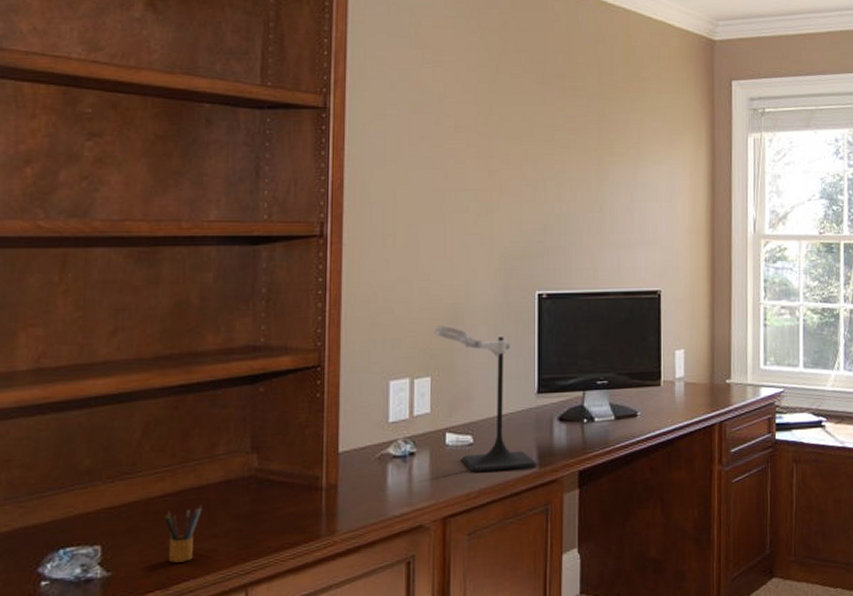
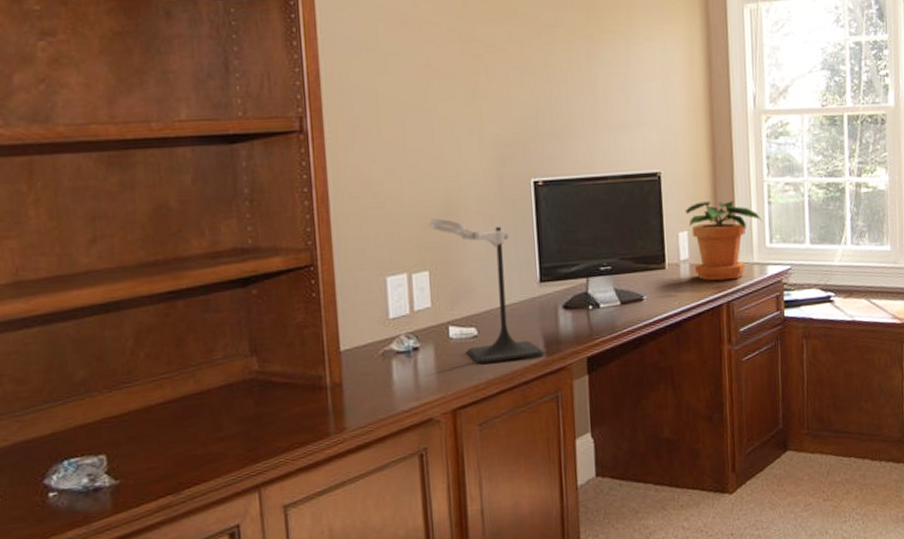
pencil box: present [164,504,202,563] -> none [168,409,206,468]
potted plant: none [682,321,758,400] -> present [685,201,763,281]

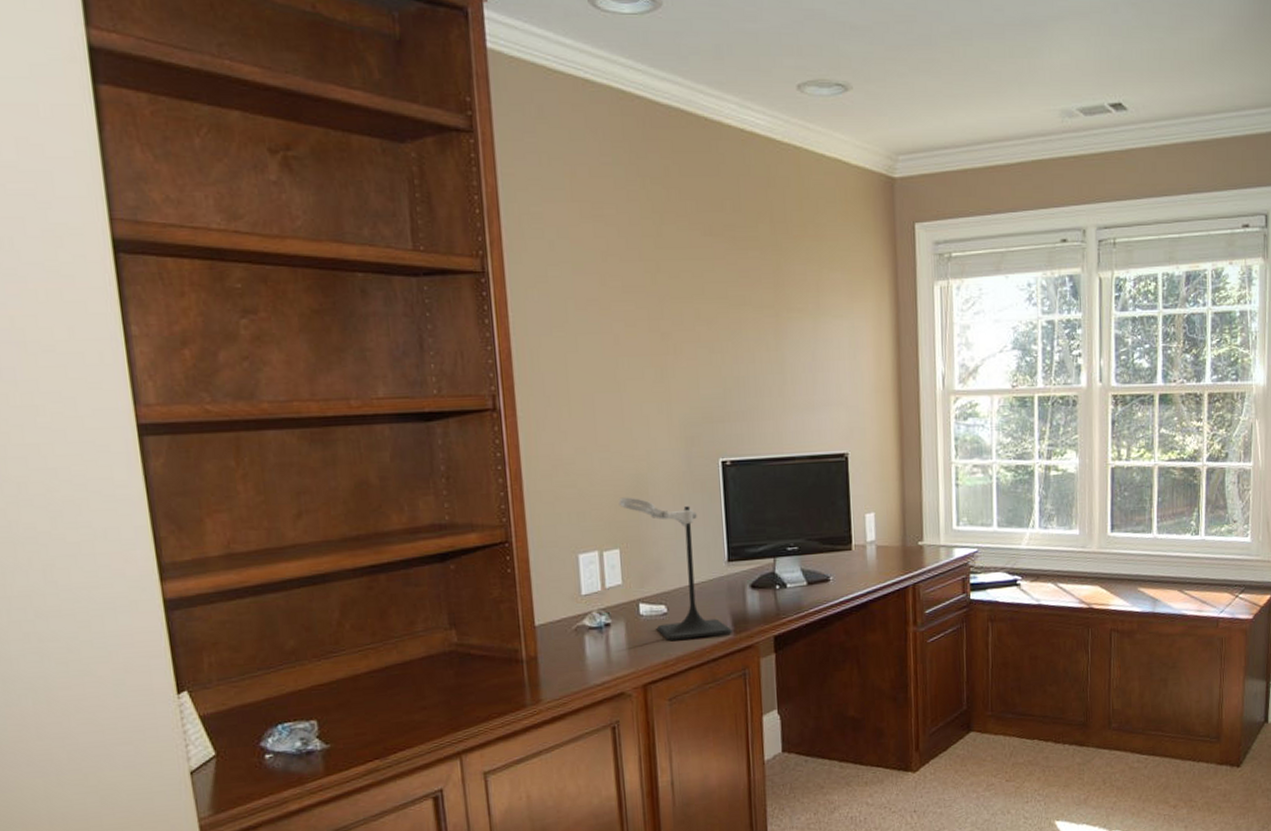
potted plant: present [685,201,763,281] -> none [872,483,950,563]

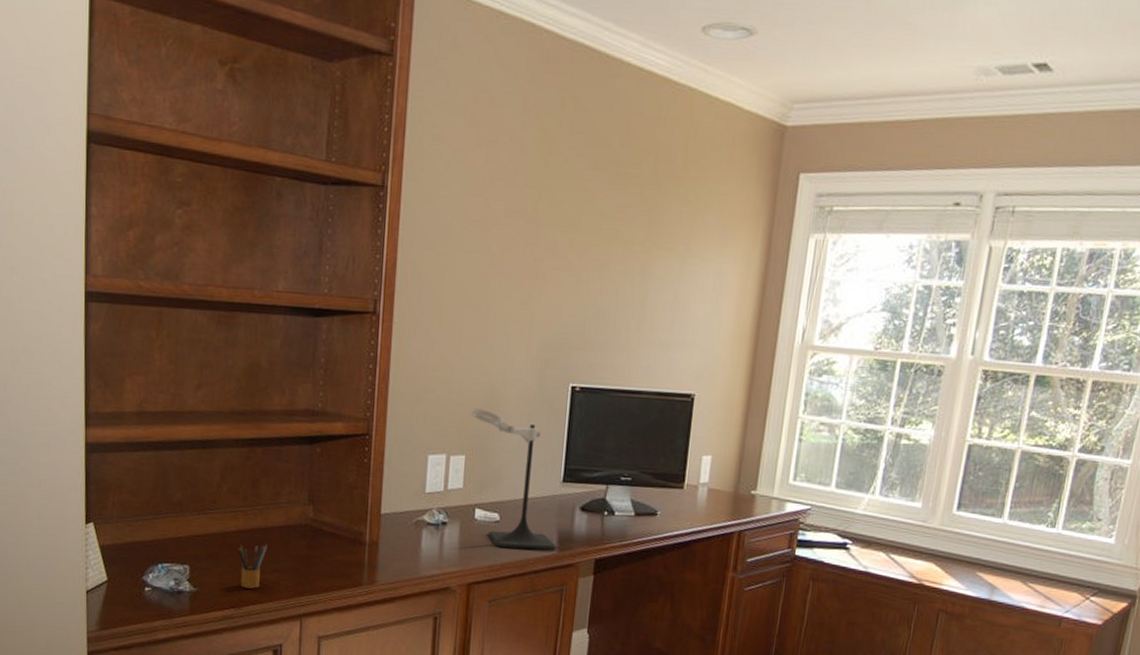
pencil box: none [373,679,409,734] -> present [238,543,268,589]

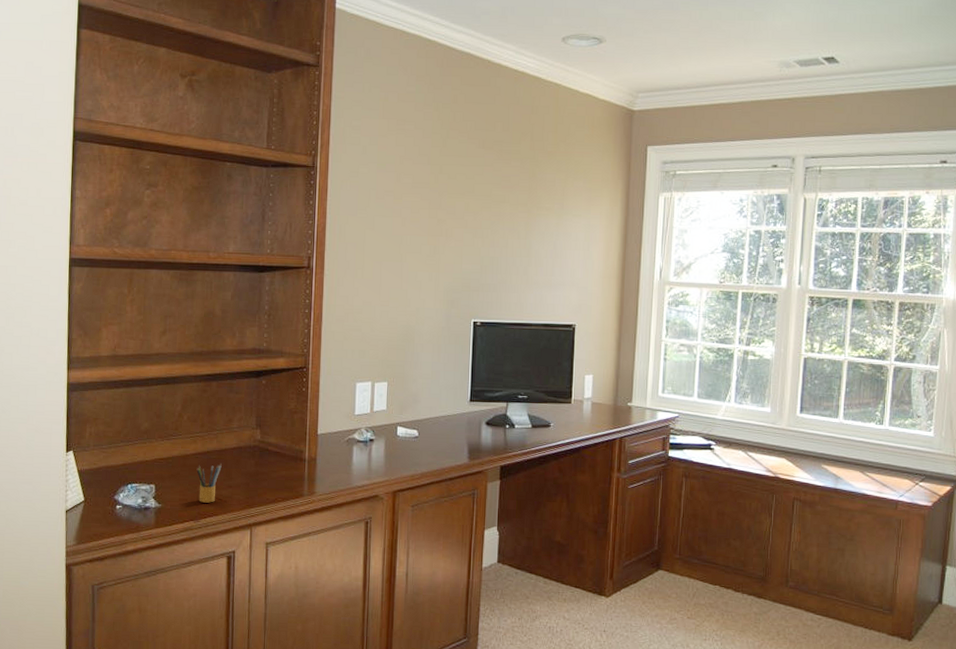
speaker stand: present [471,408,557,550] -> none [391,342,467,460]

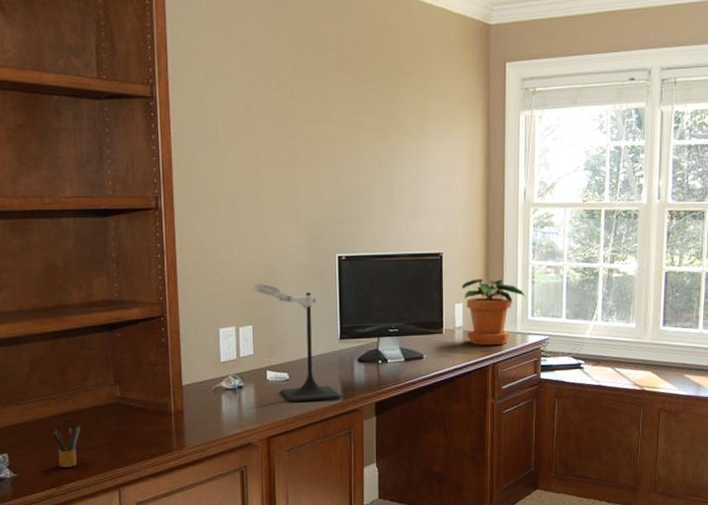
speaker stand: none [391,342,467,460] -> present [253,283,341,402]
potted plant: none [592,352,658,420] -> present [461,279,527,346]

